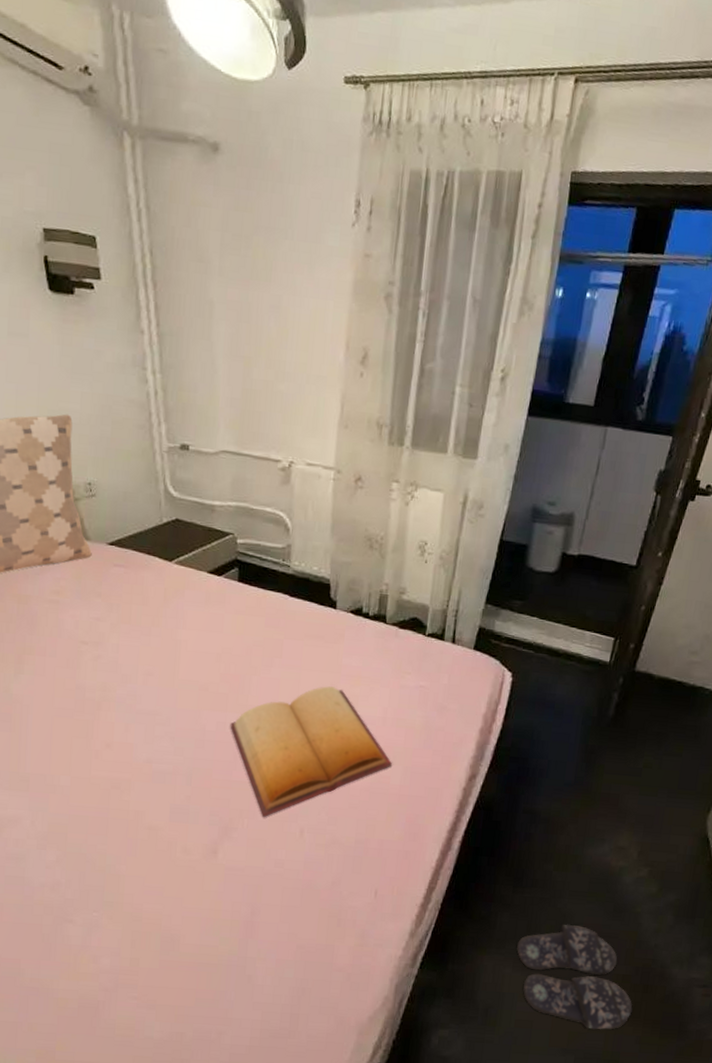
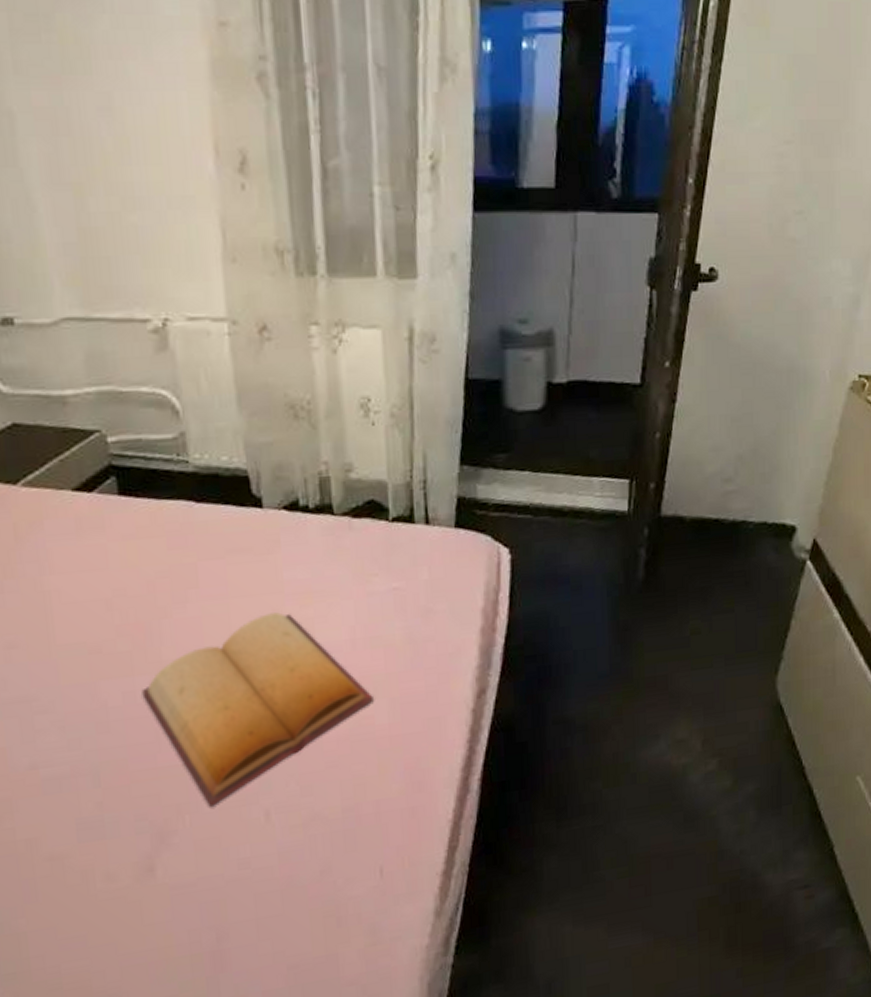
slippers: present [517,924,633,1030] -> none [574,850,727,975]

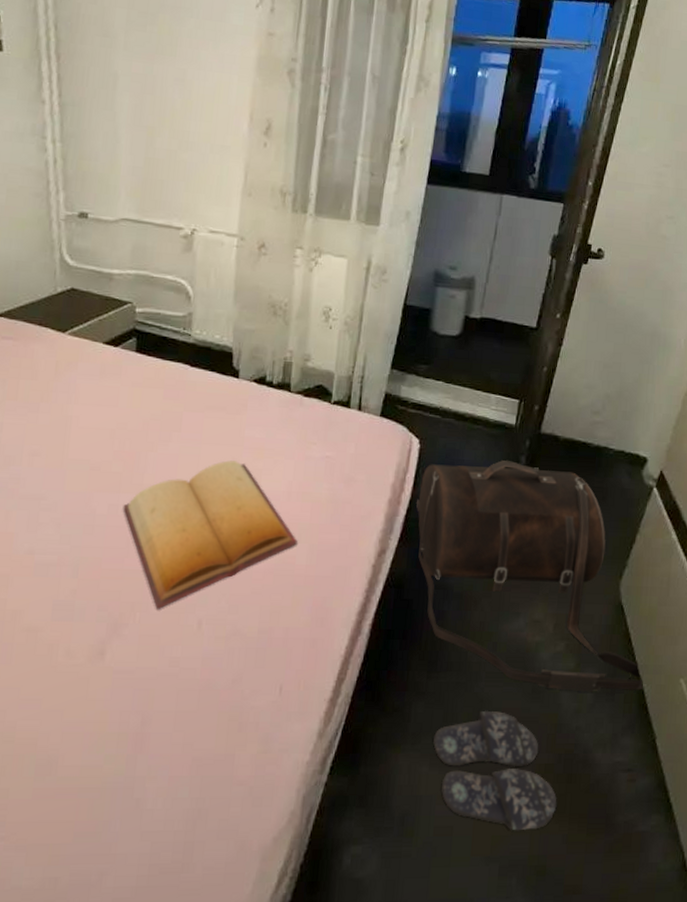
duffel bag: none [516,556,815,815] -> present [416,460,644,692]
slippers: none [574,850,727,975] -> present [433,710,557,831]

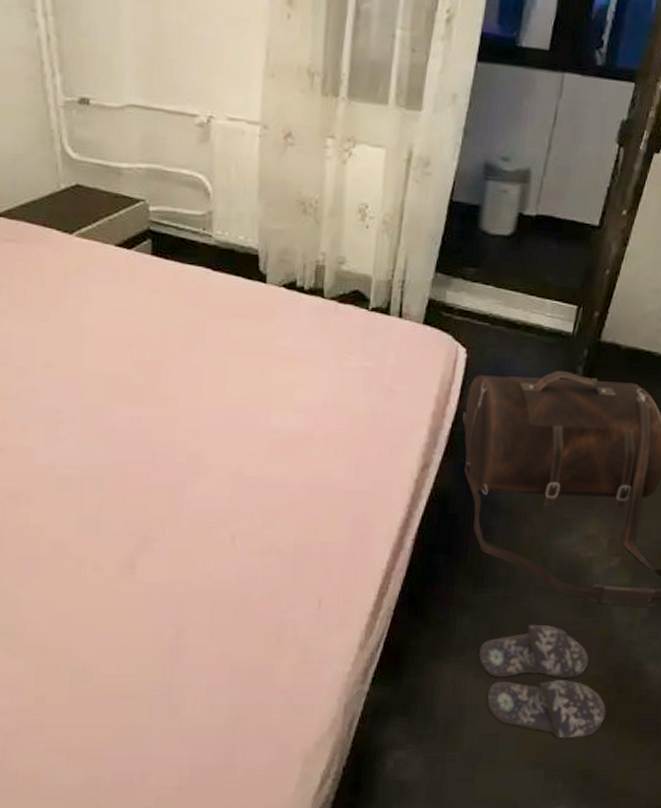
bible: present [123,460,297,609] -> none [146,371,334,524]

